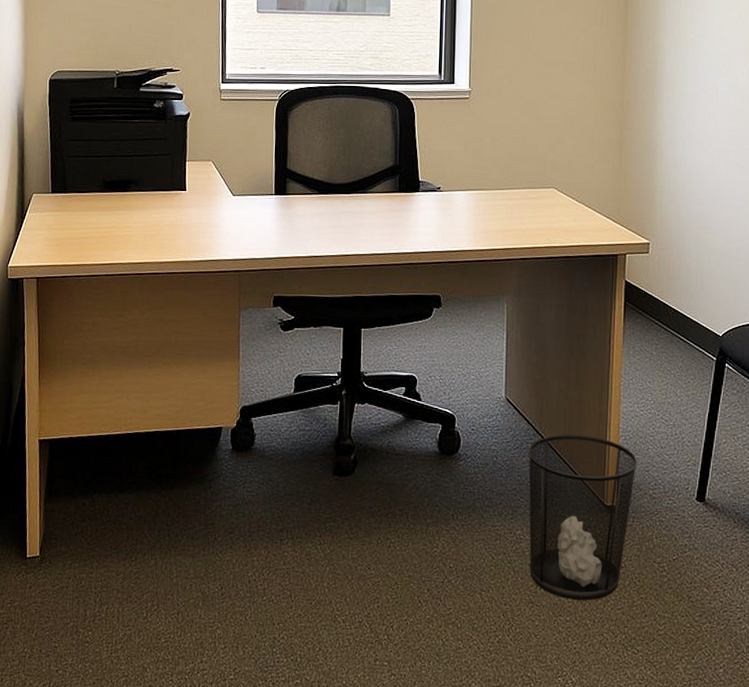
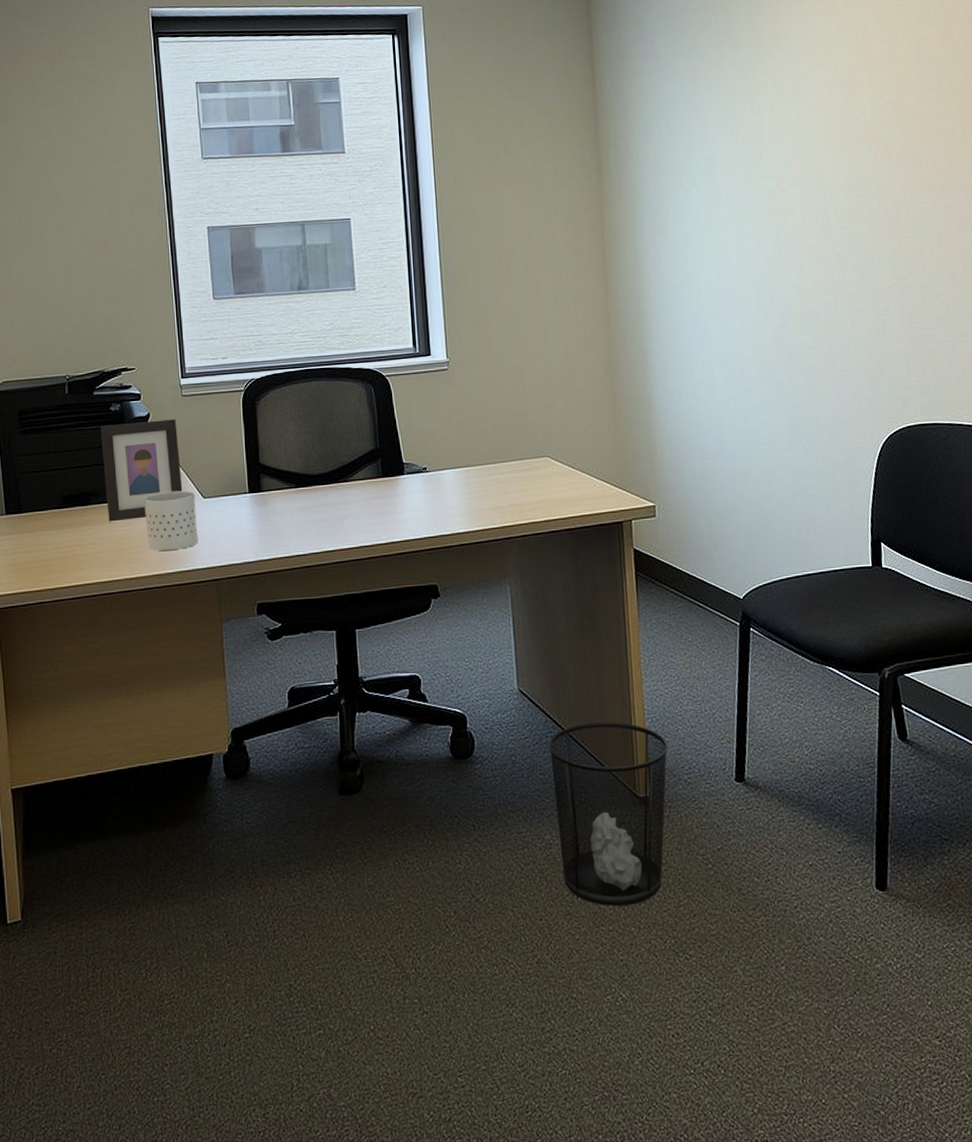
picture frame: none [143,120,215,209] -> present [100,419,183,522]
mug: none [178,186,226,241] -> present [144,490,198,551]

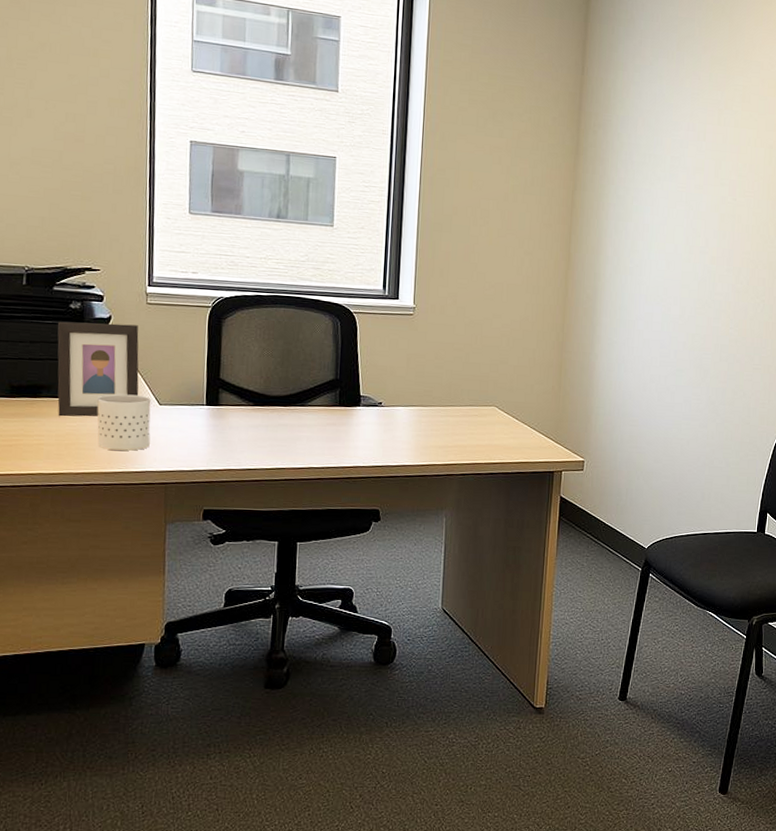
waste bin: present [548,722,669,906] -> none [461,642,567,796]

